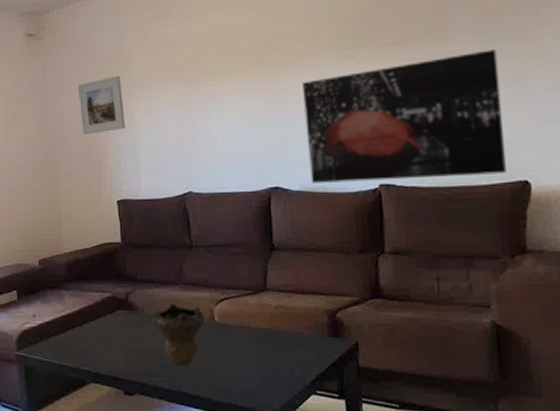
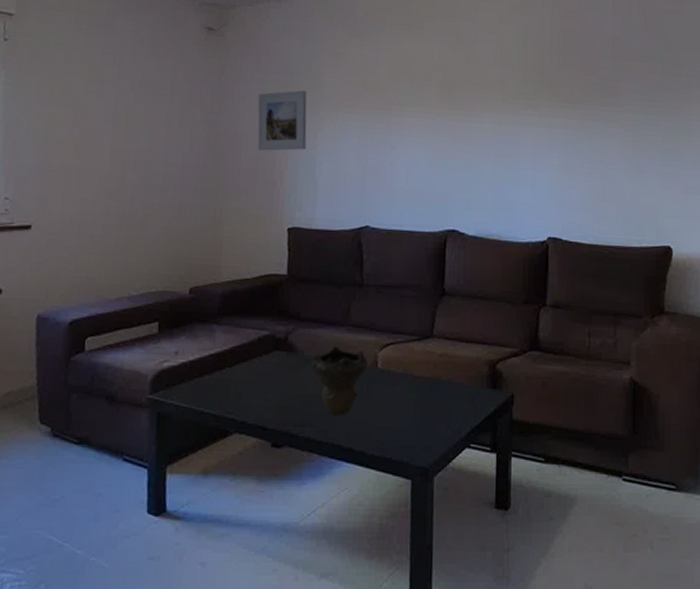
wall art: present [303,49,507,183] -> none [486,120,656,238]

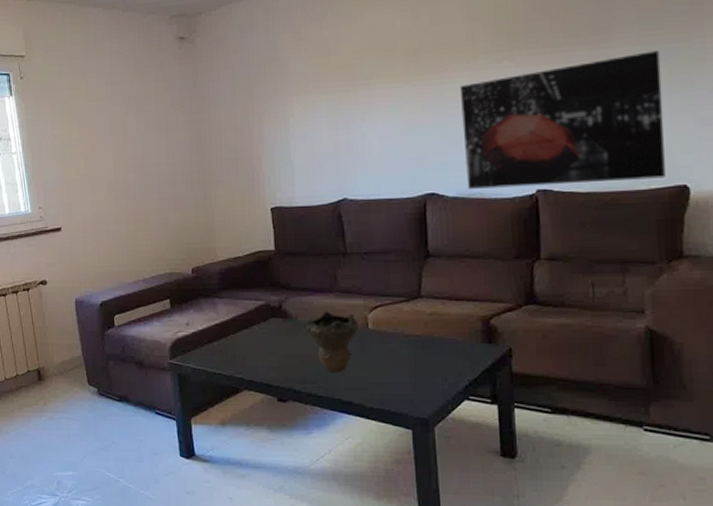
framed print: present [257,90,307,151] -> none [230,80,279,141]
wall art: none [486,120,656,238] -> present [461,50,666,189]

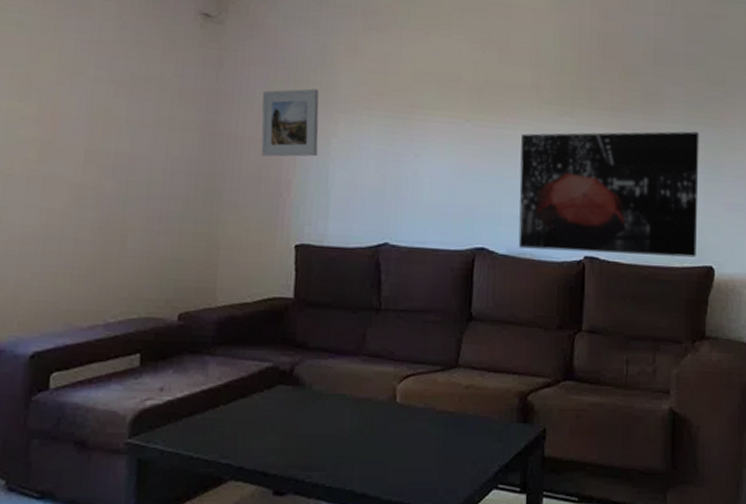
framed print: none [230,80,279,141] -> present [261,88,319,157]
decorative bowl: present [305,311,359,373] -> none [320,379,385,457]

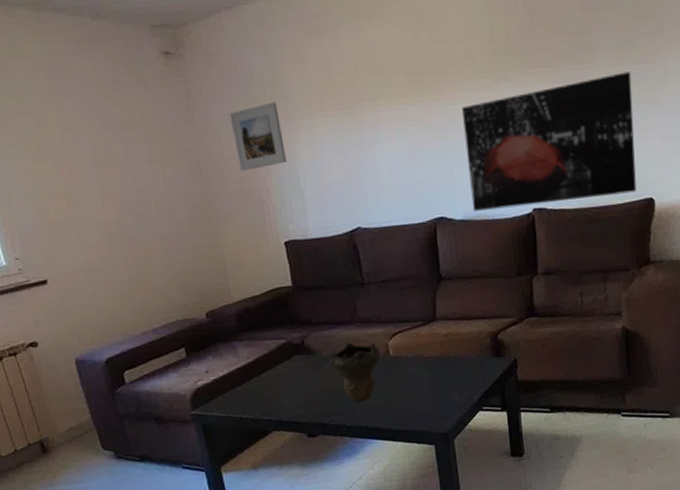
decorative bowl: none [320,379,385,457] -> present [329,342,381,402]

